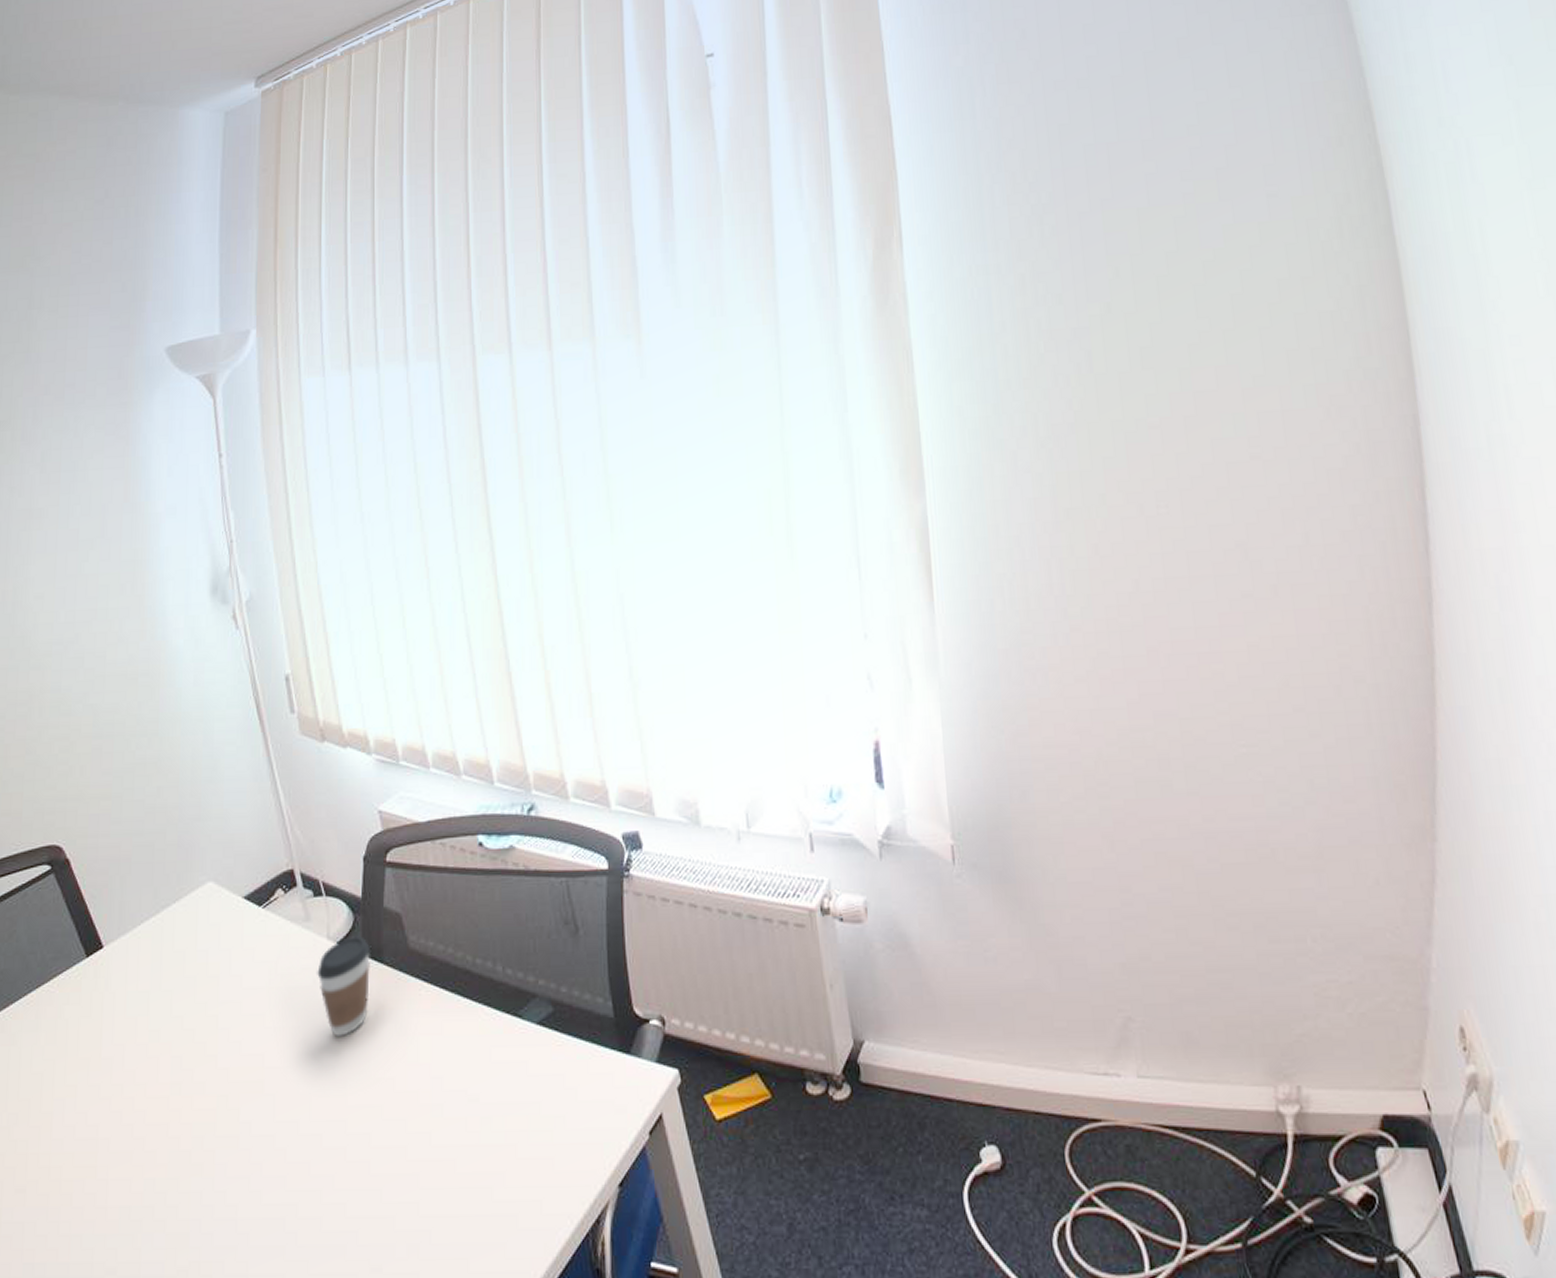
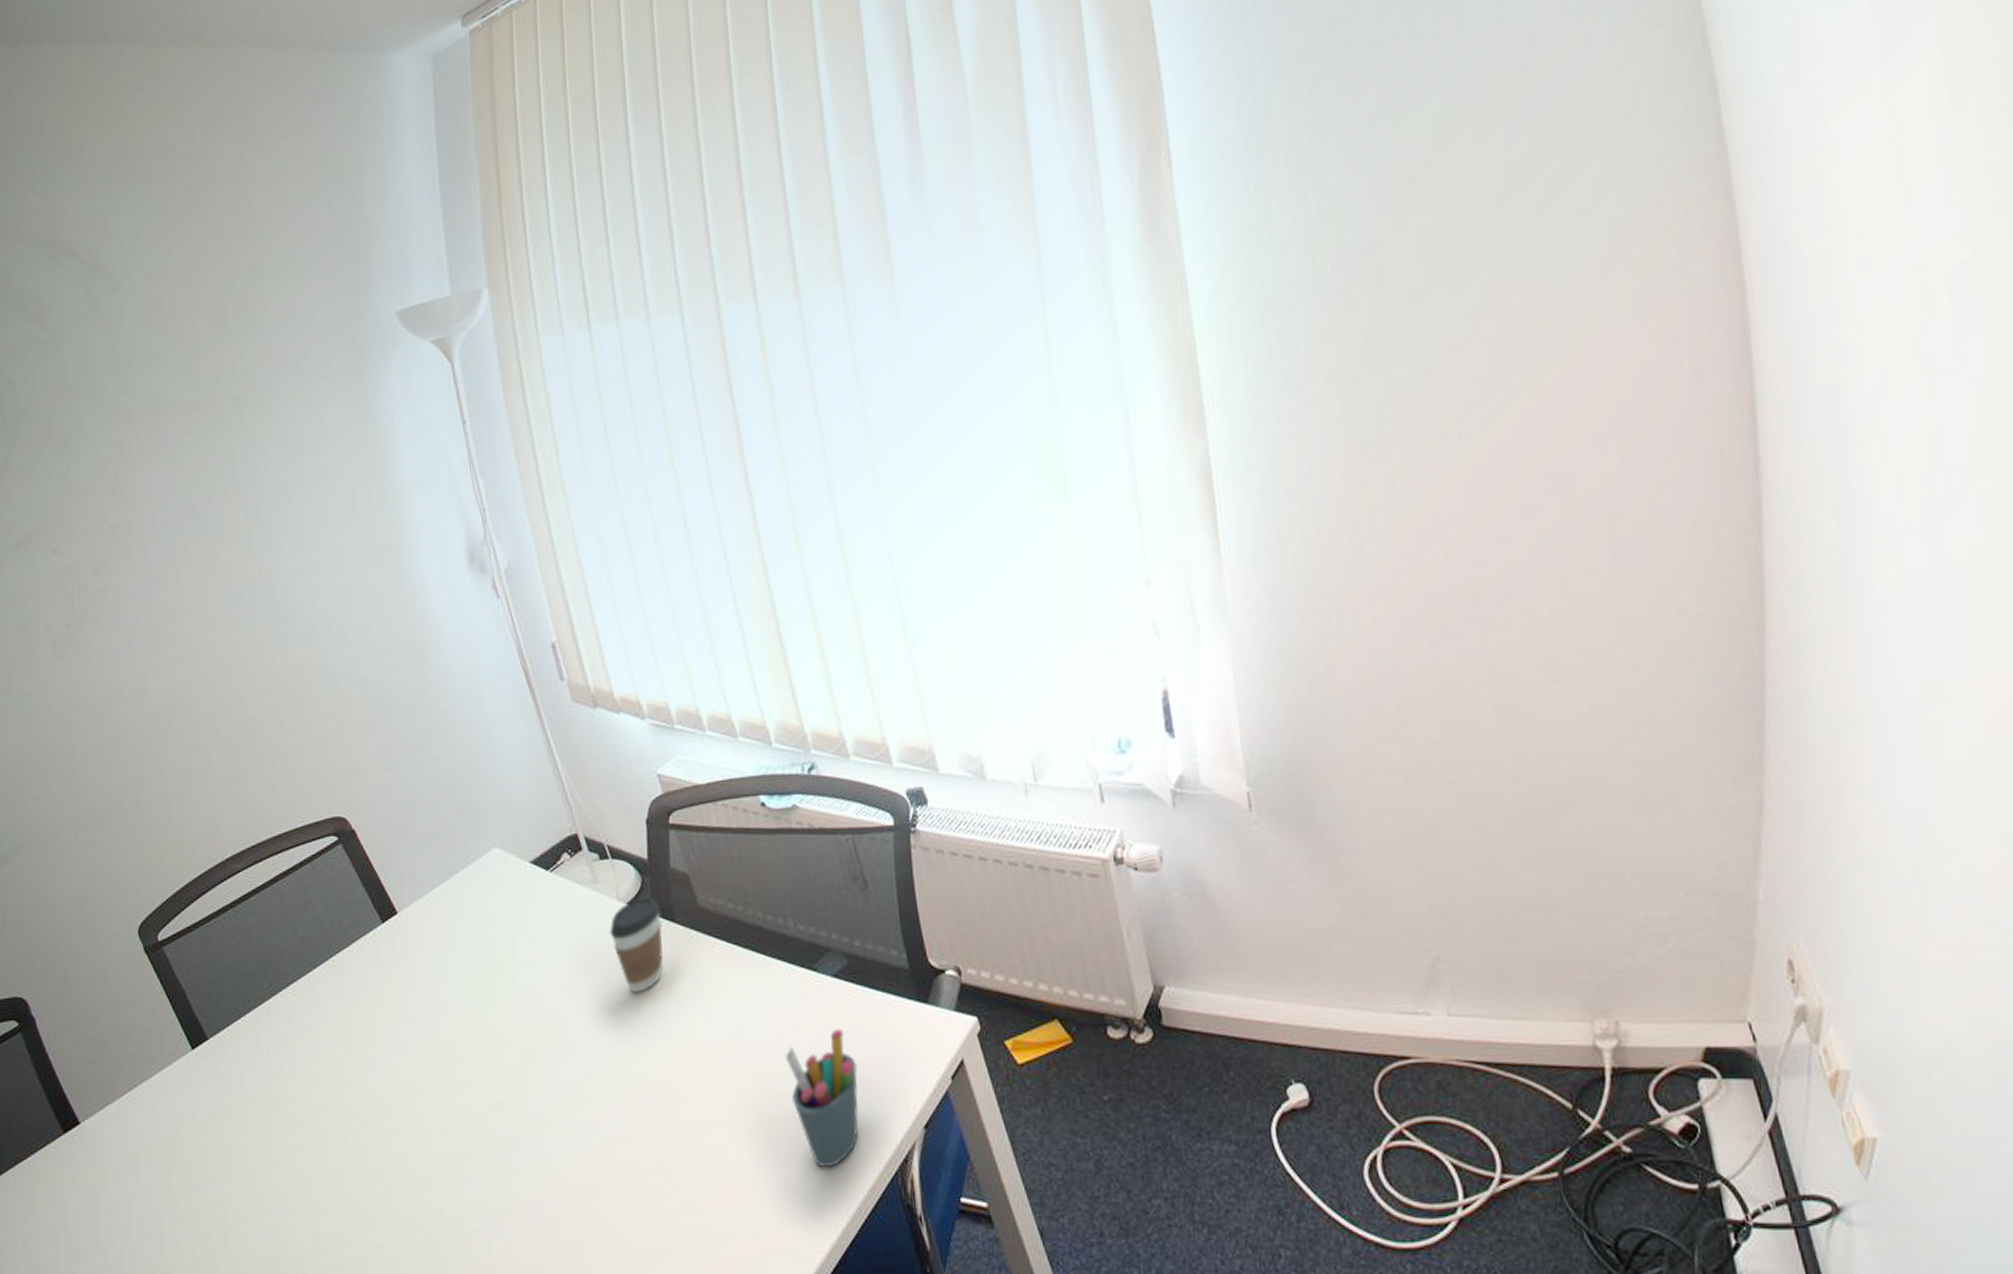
pen holder: none [484,1079,555,1228] -> present [786,1029,859,1168]

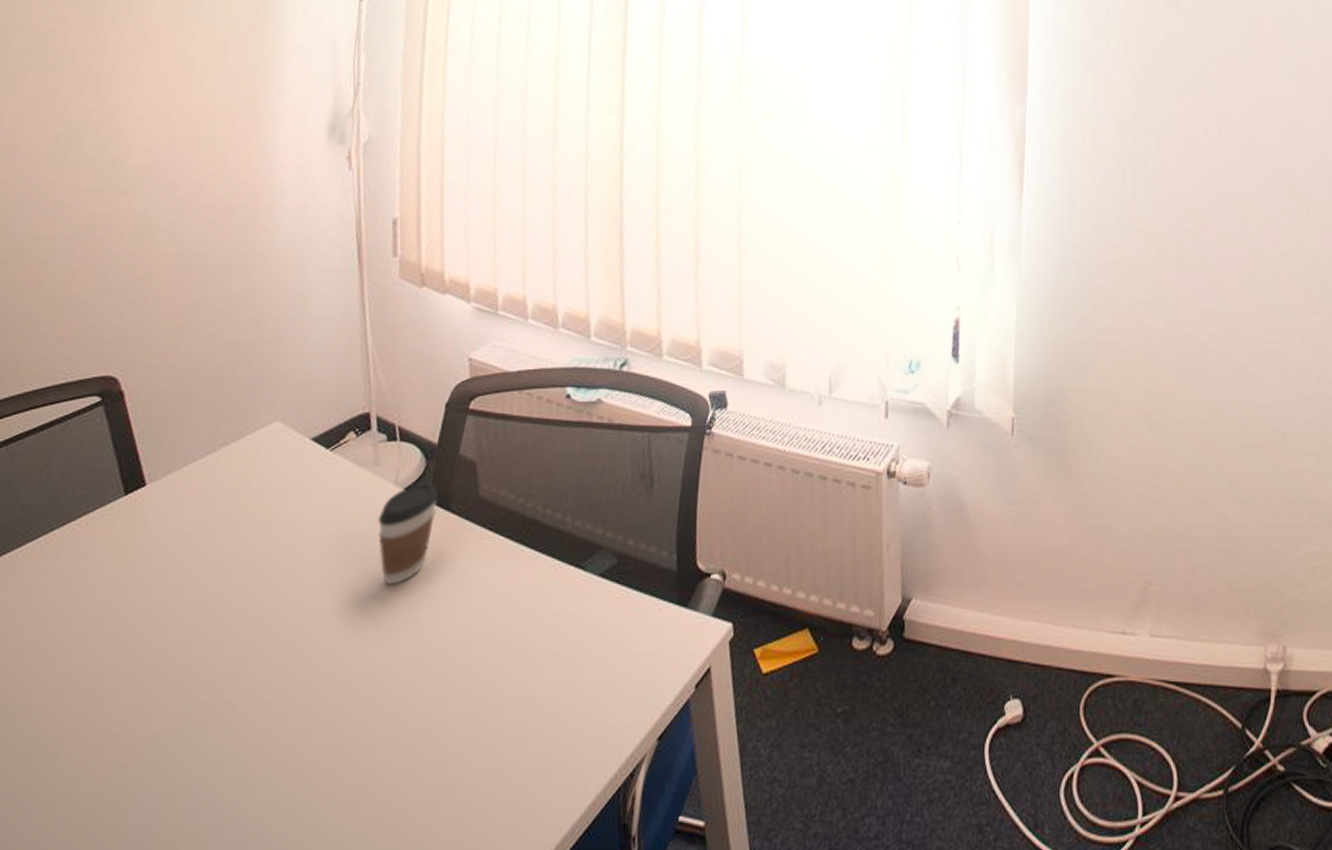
pen holder: present [786,1029,859,1168] -> none [529,631,604,783]

